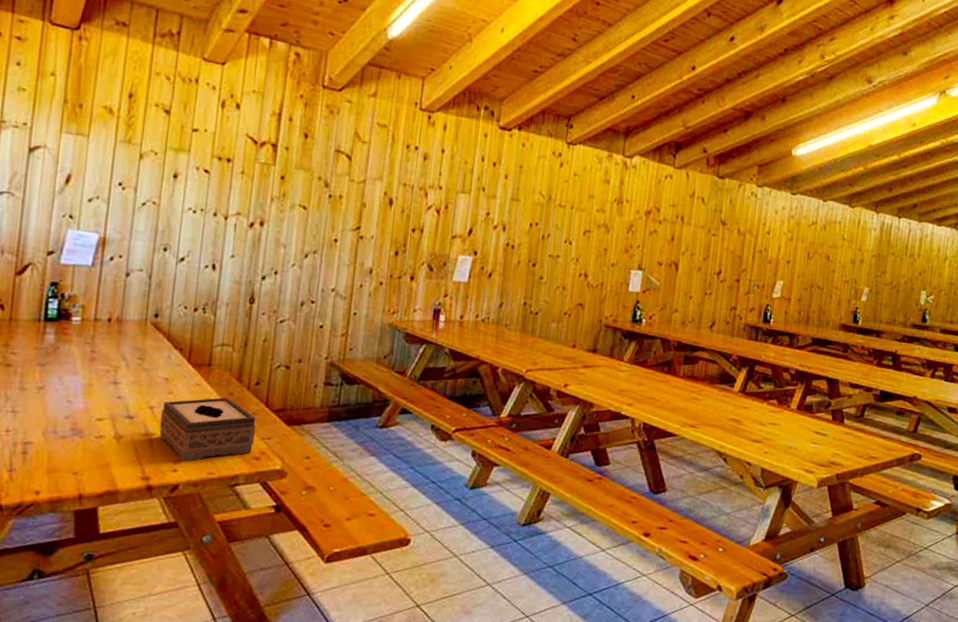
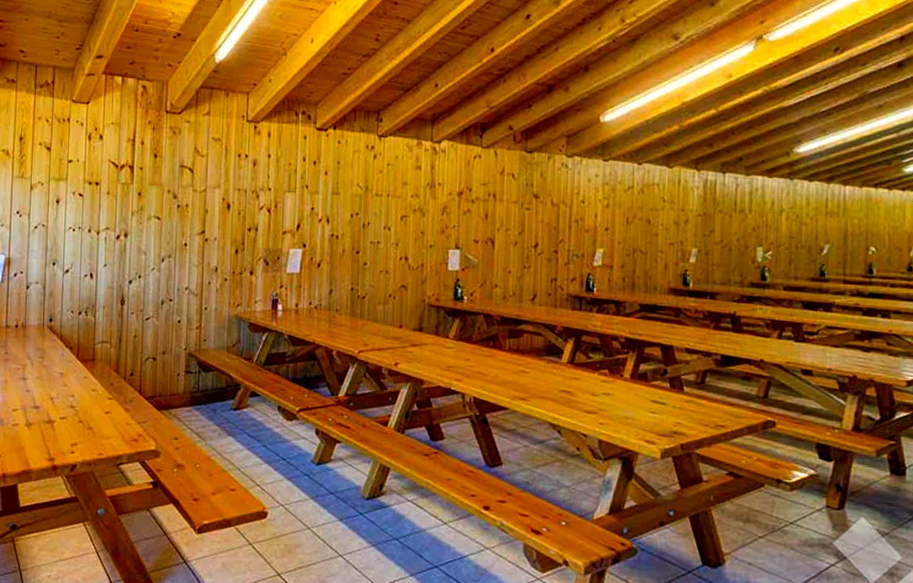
tissue box: present [160,397,257,462] -> none [59,387,133,445]

